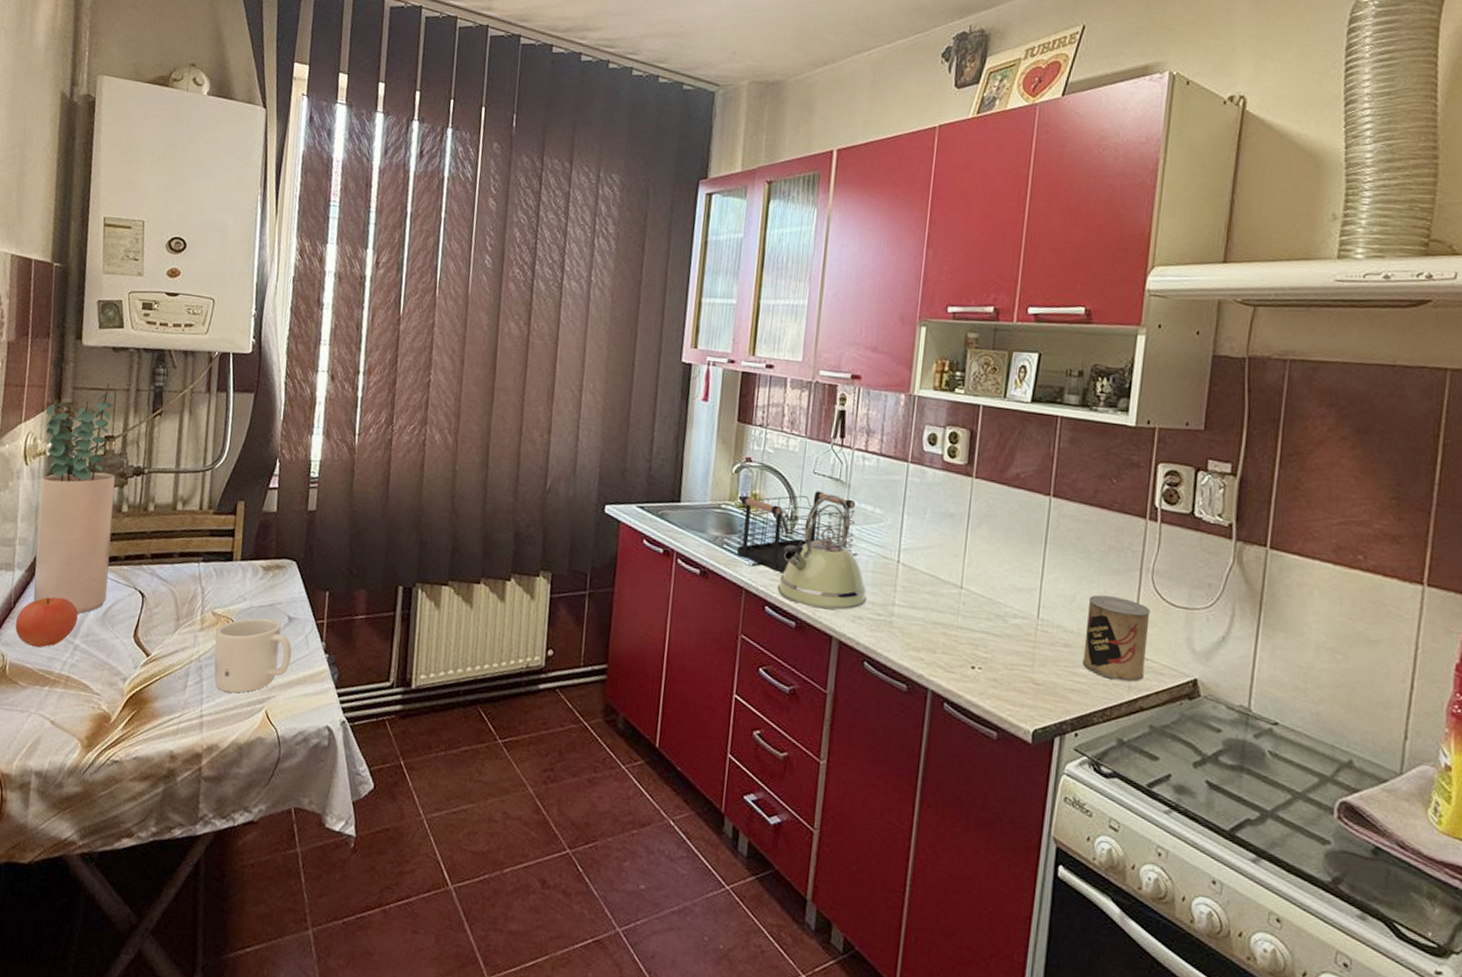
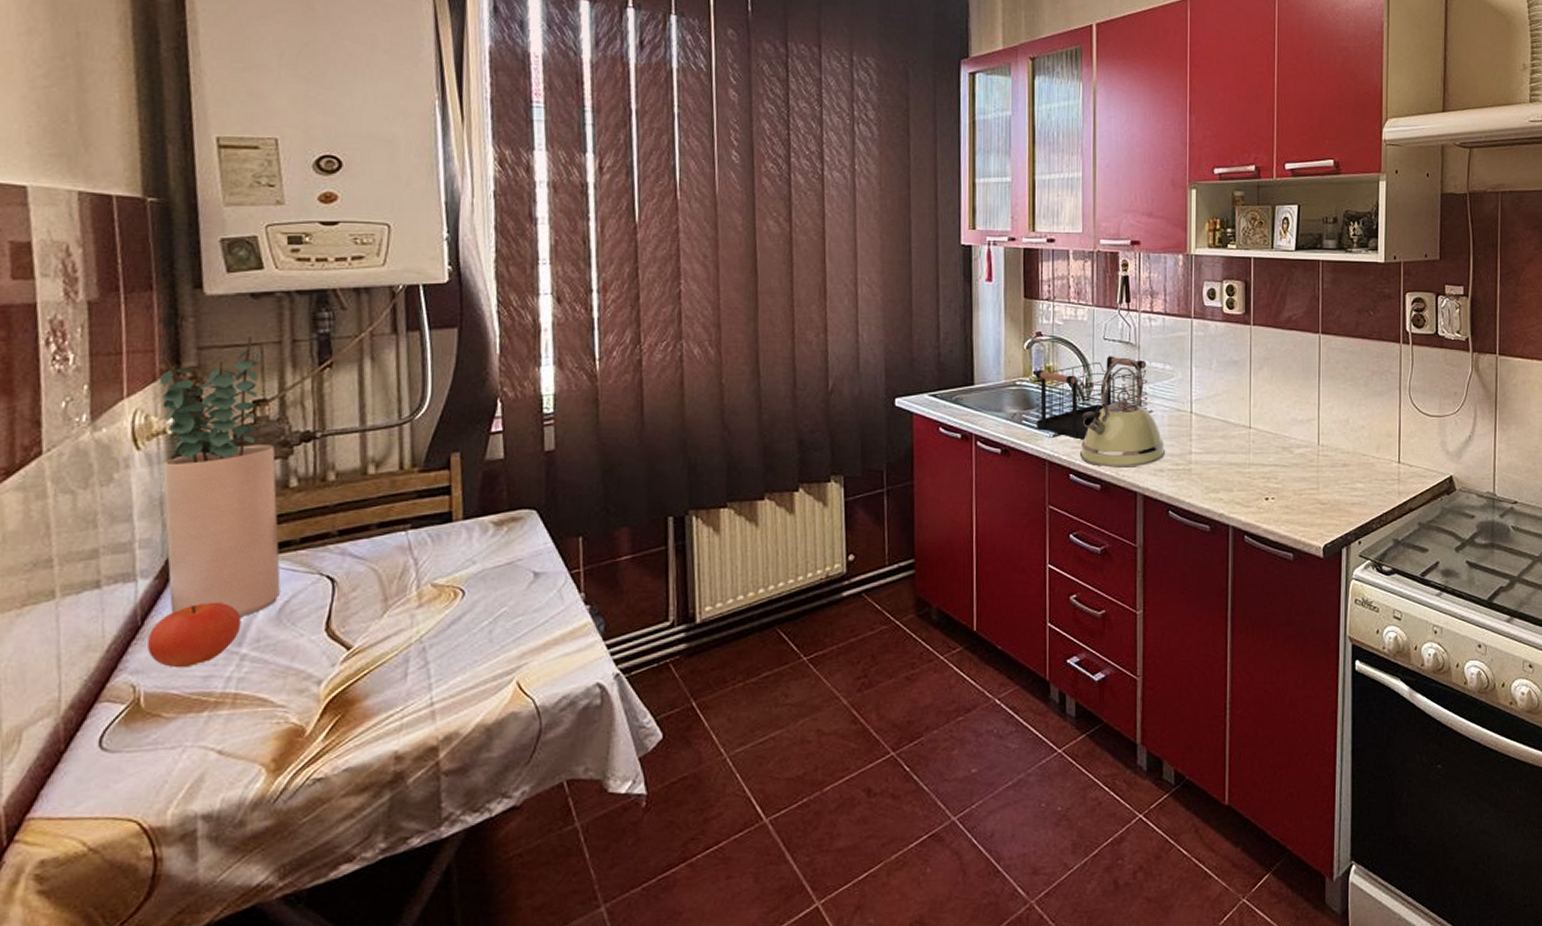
mug: present [214,618,292,693] -> none [439,578,543,671]
tin can: present [1082,594,1151,682] -> none [1359,415,1411,489]

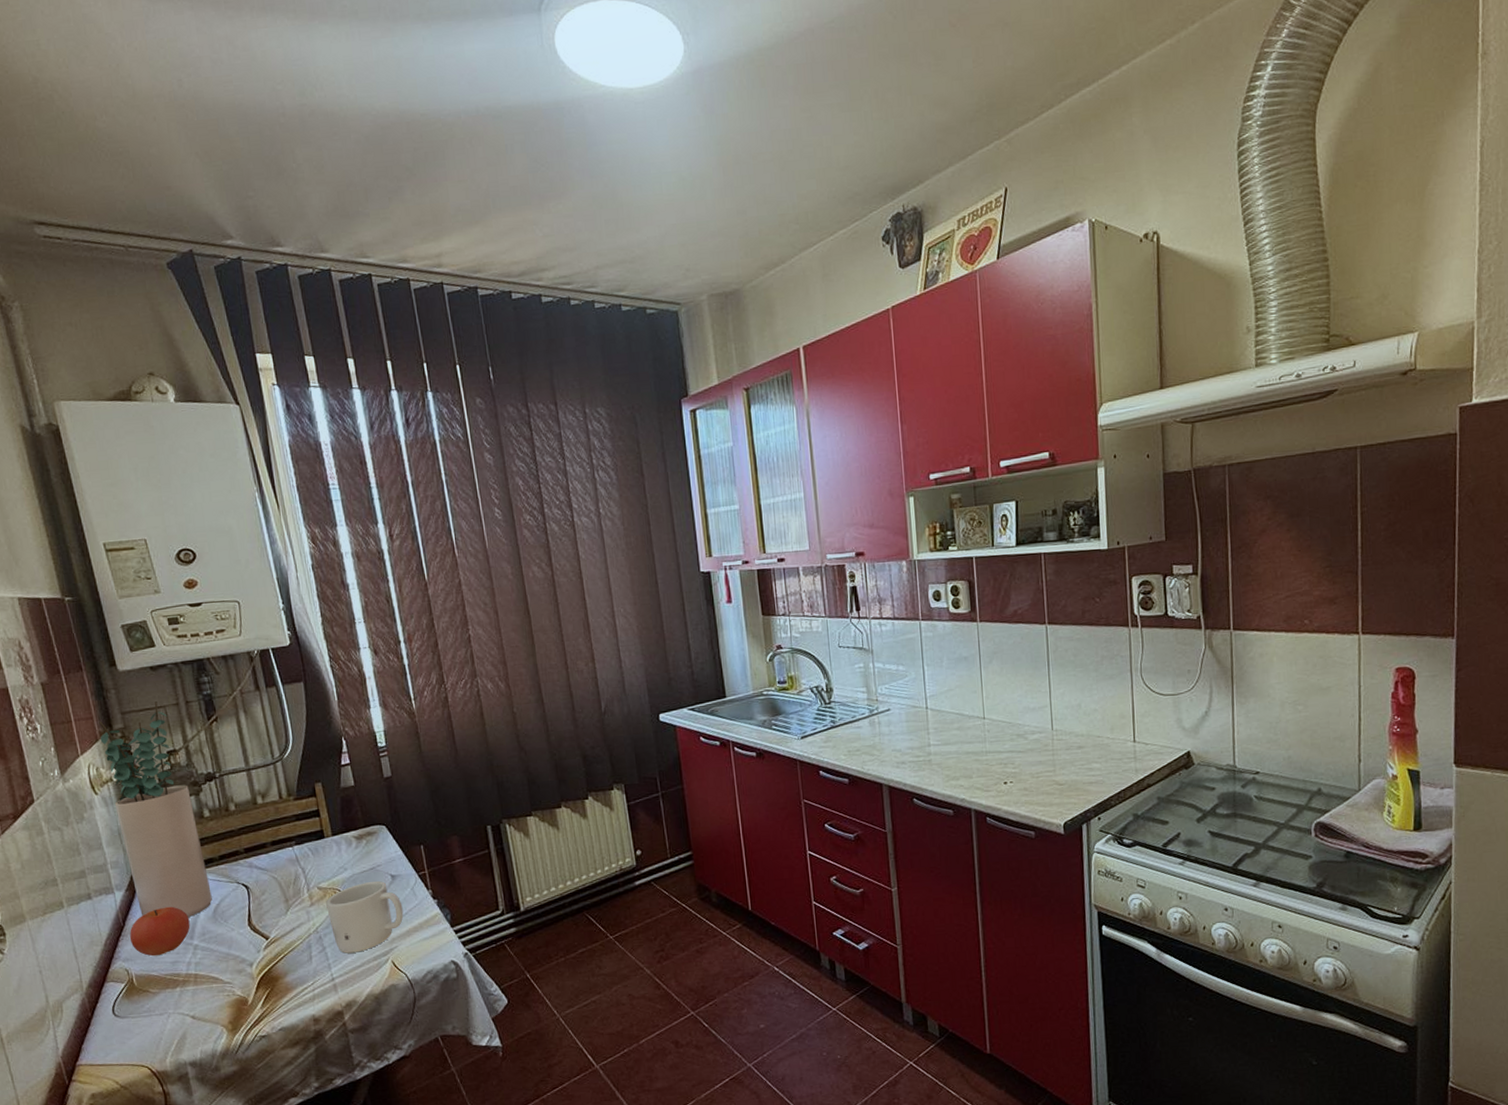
mug: none [439,578,543,671] -> present [326,880,404,954]
dish rack: present [1035,356,1148,440] -> none [779,661,886,740]
kettle: present [1079,357,1166,468] -> none [826,662,906,763]

